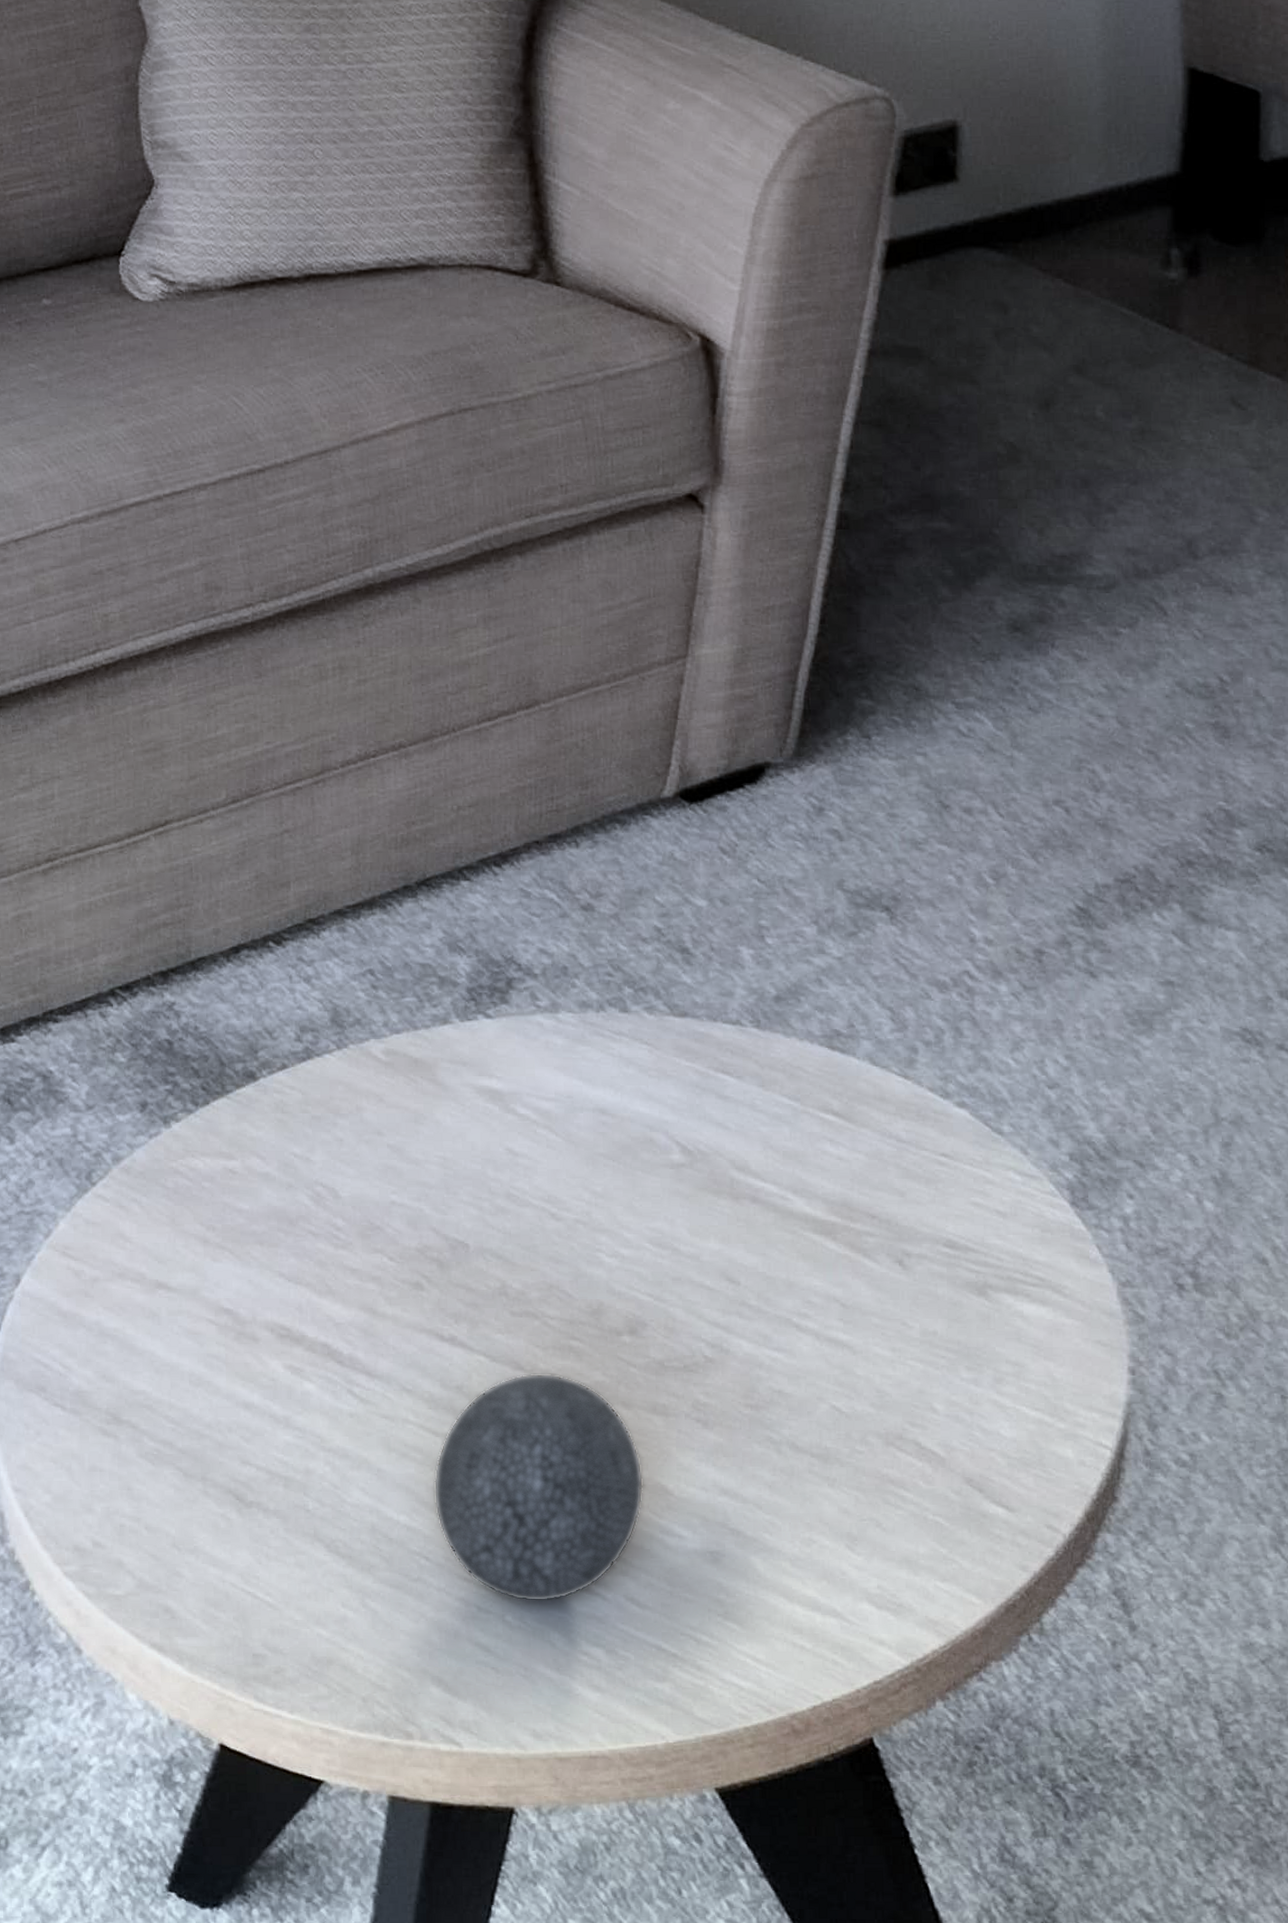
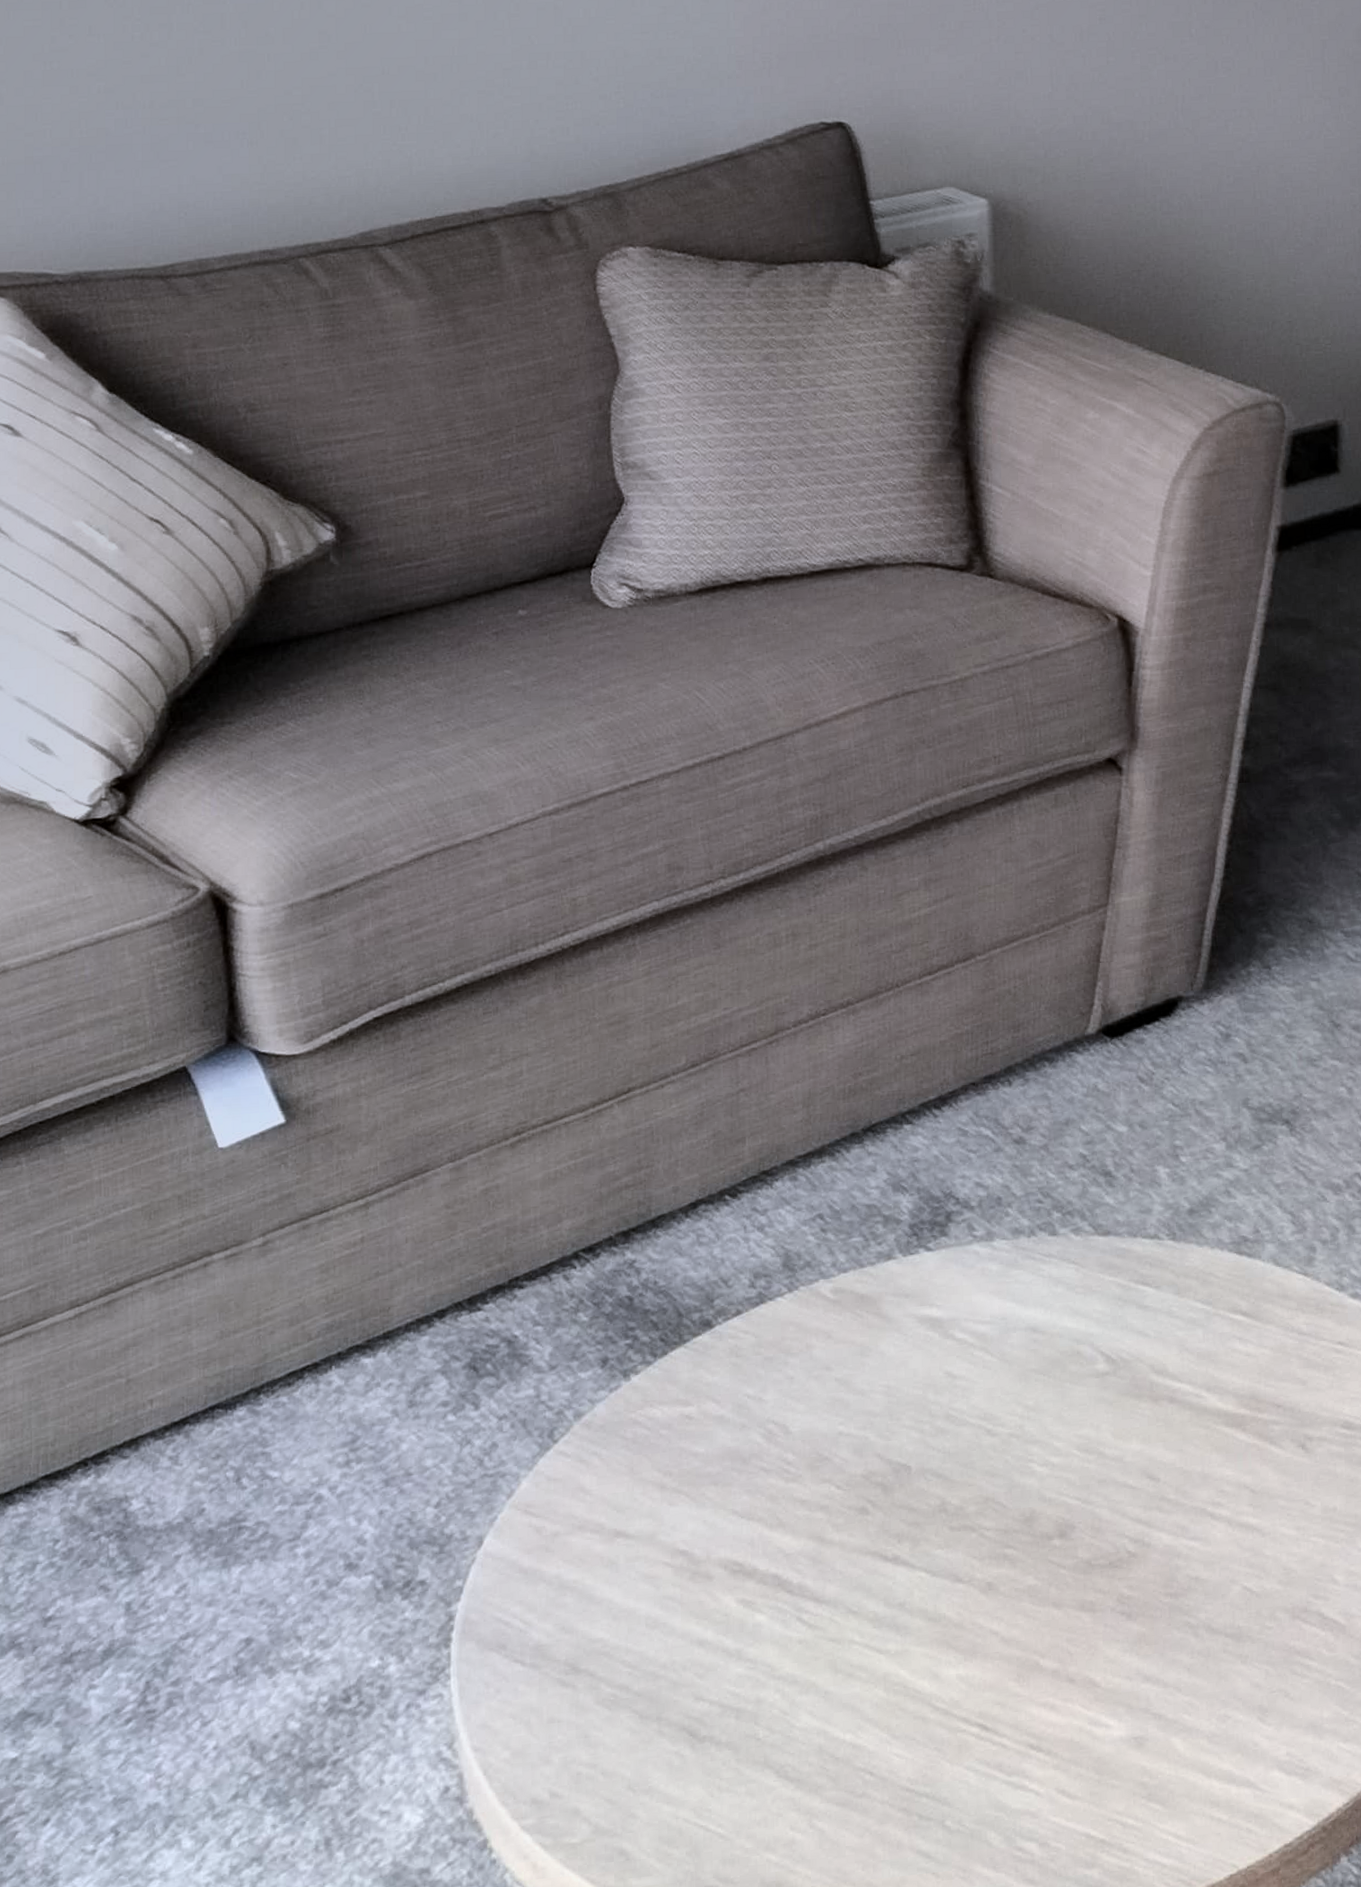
decorative ball: present [433,1373,644,1602] -> none [877,1582,1073,1806]

